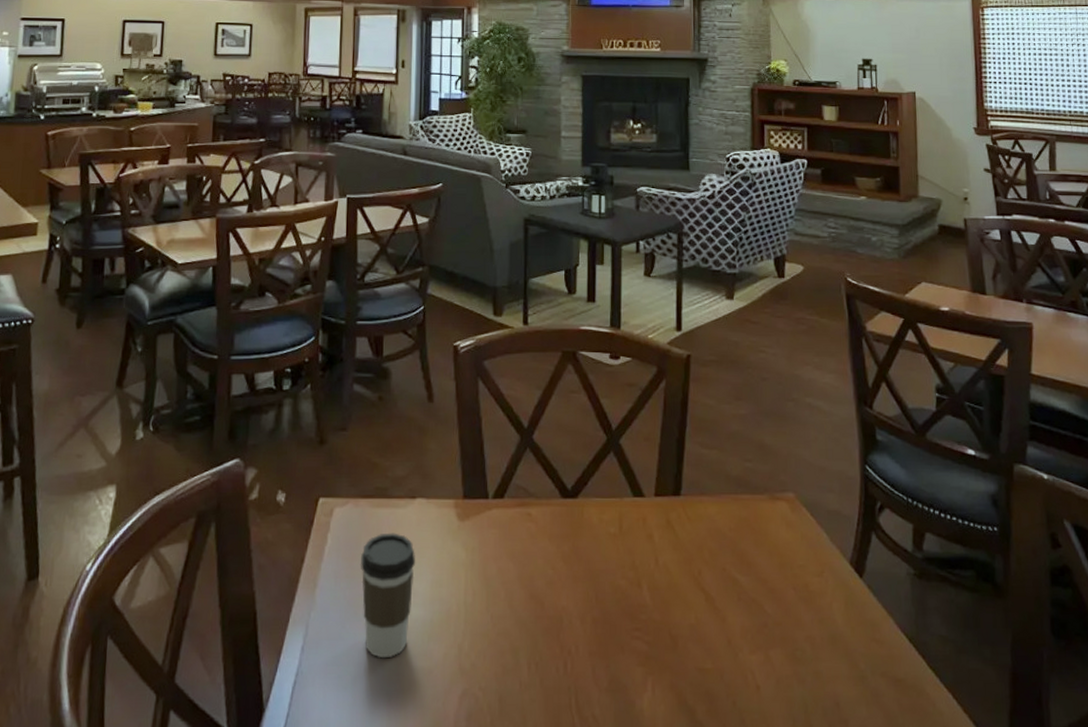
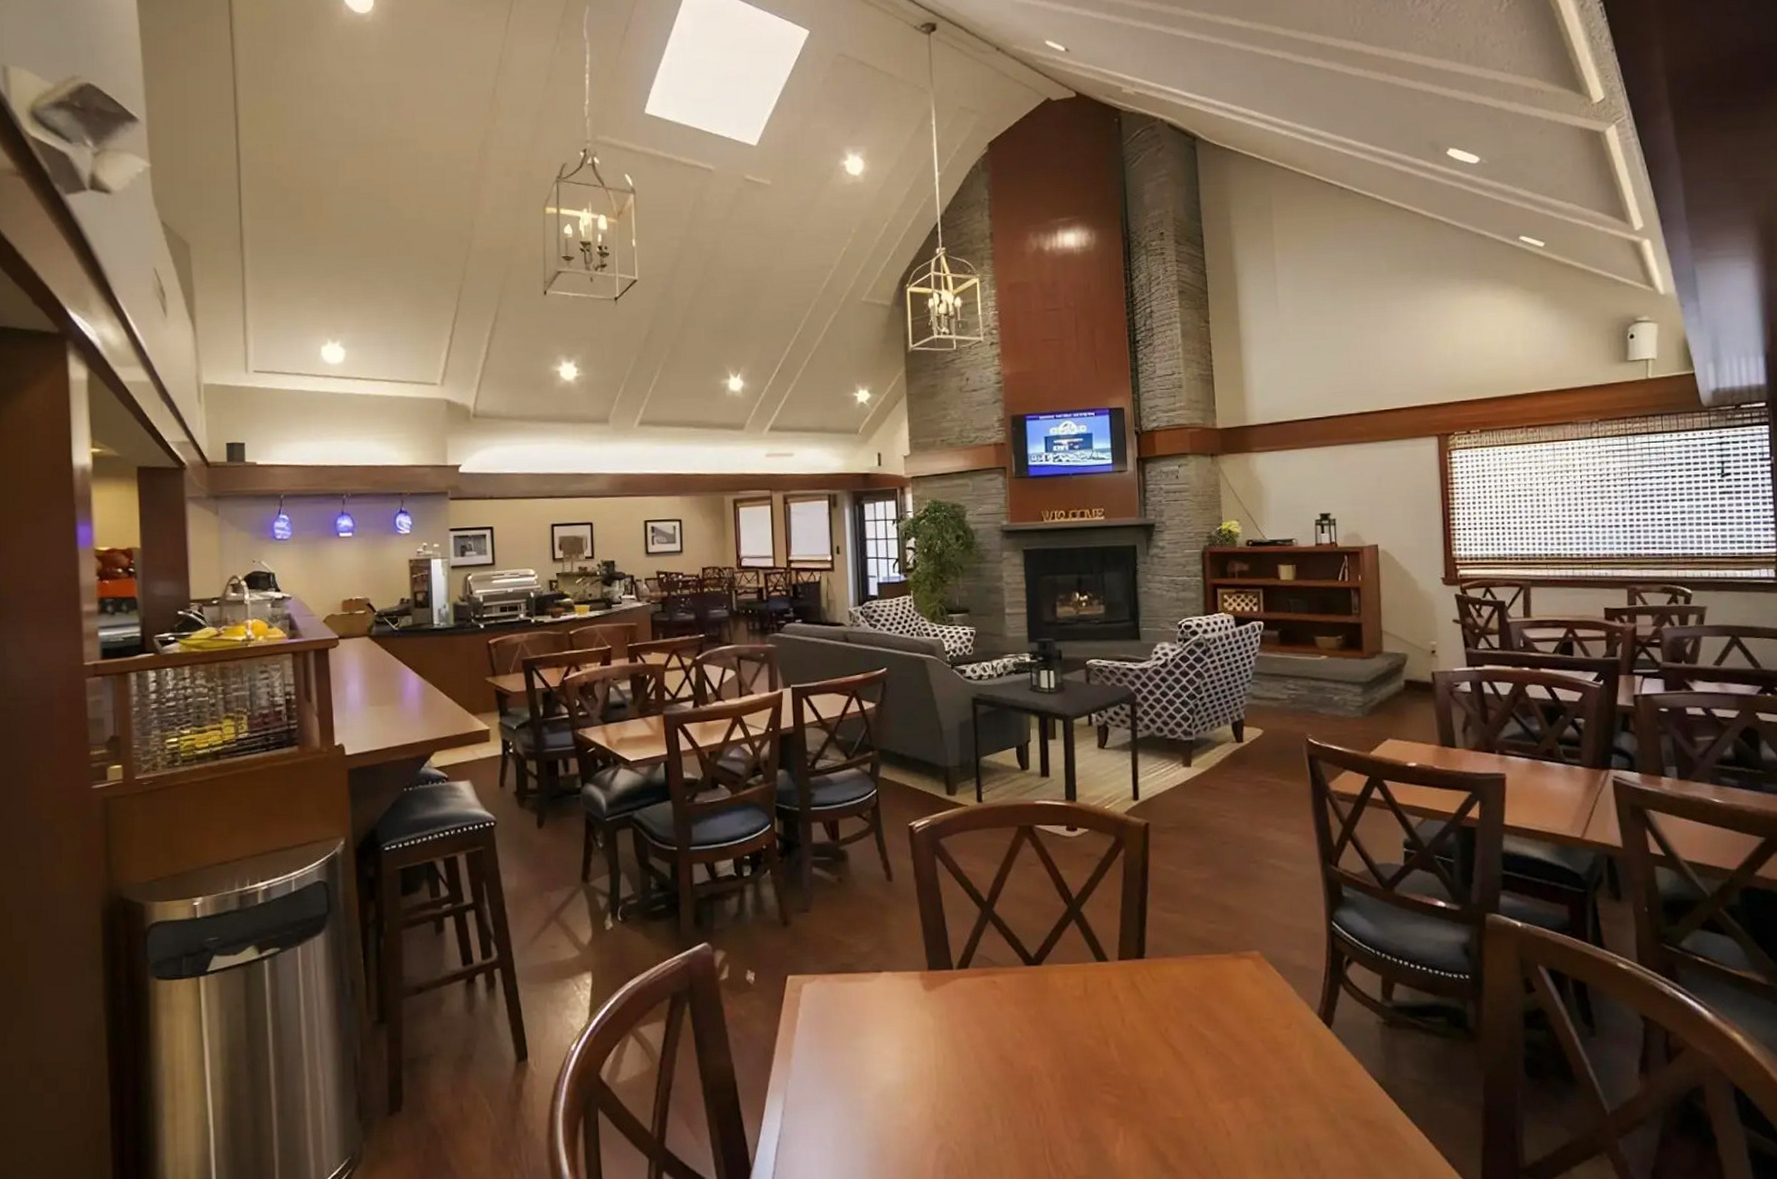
coffee cup: present [361,533,416,659] -> none [832,1005,886,1119]

